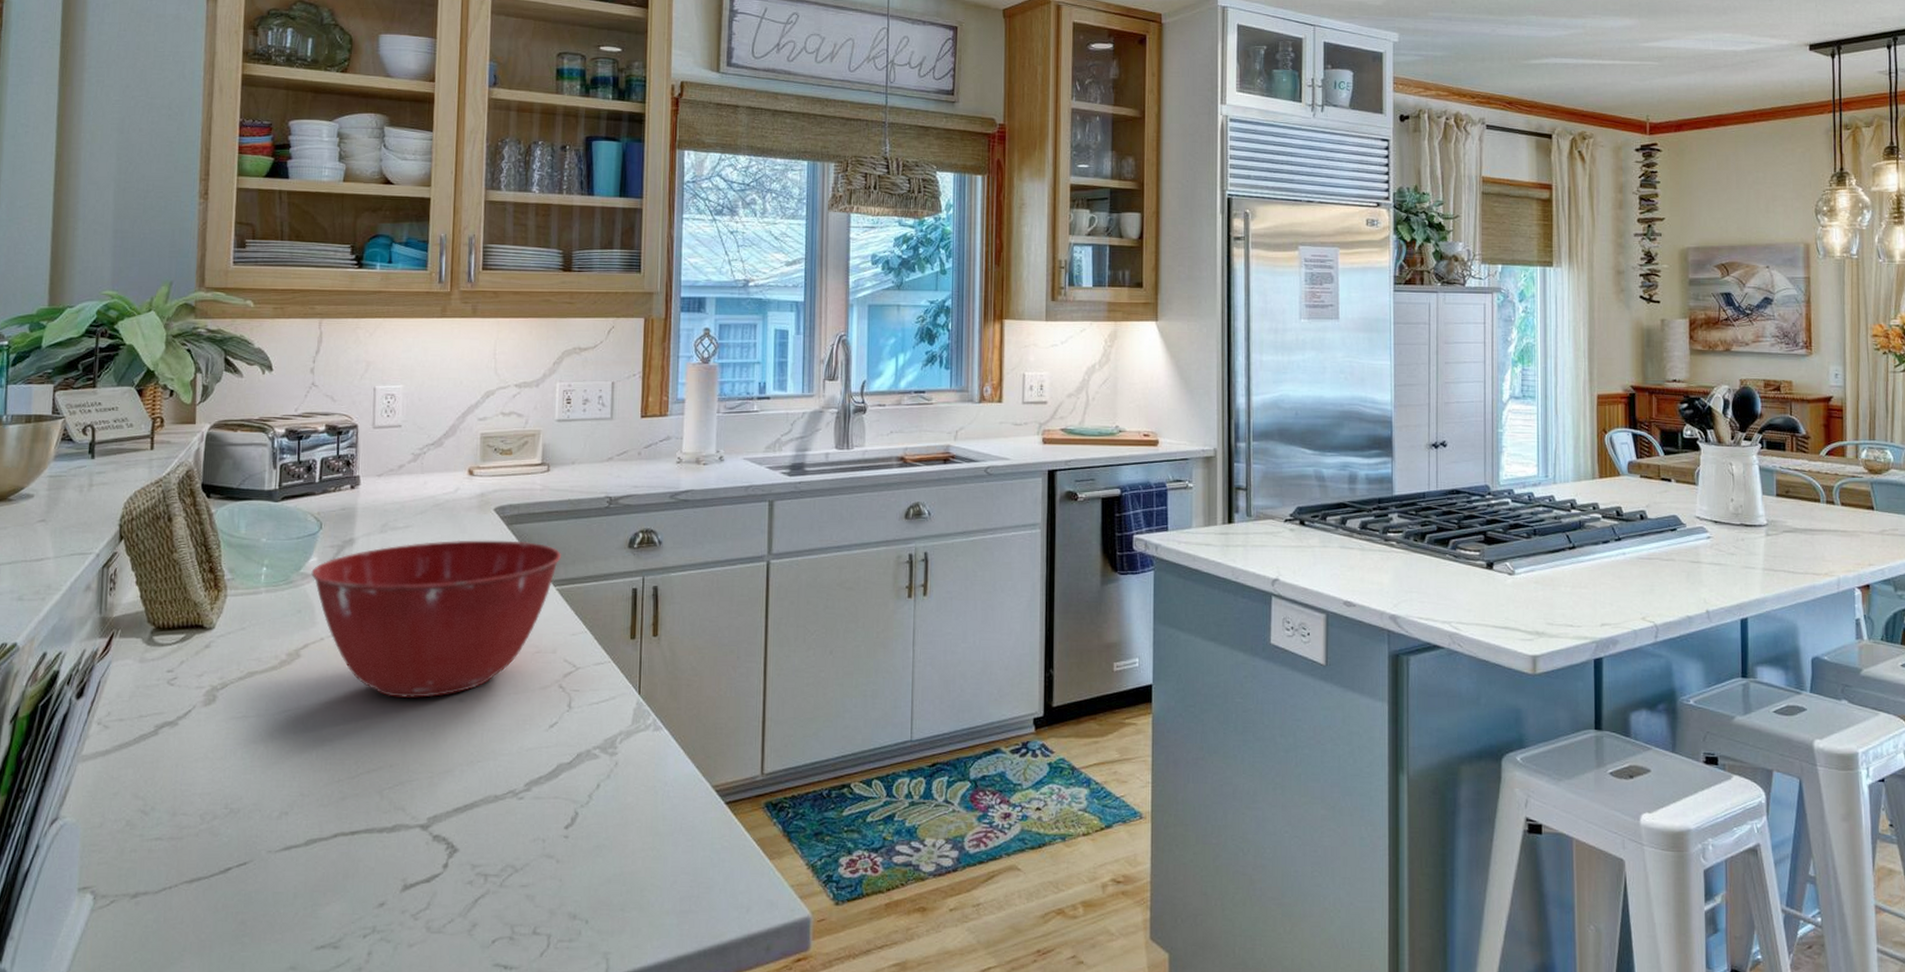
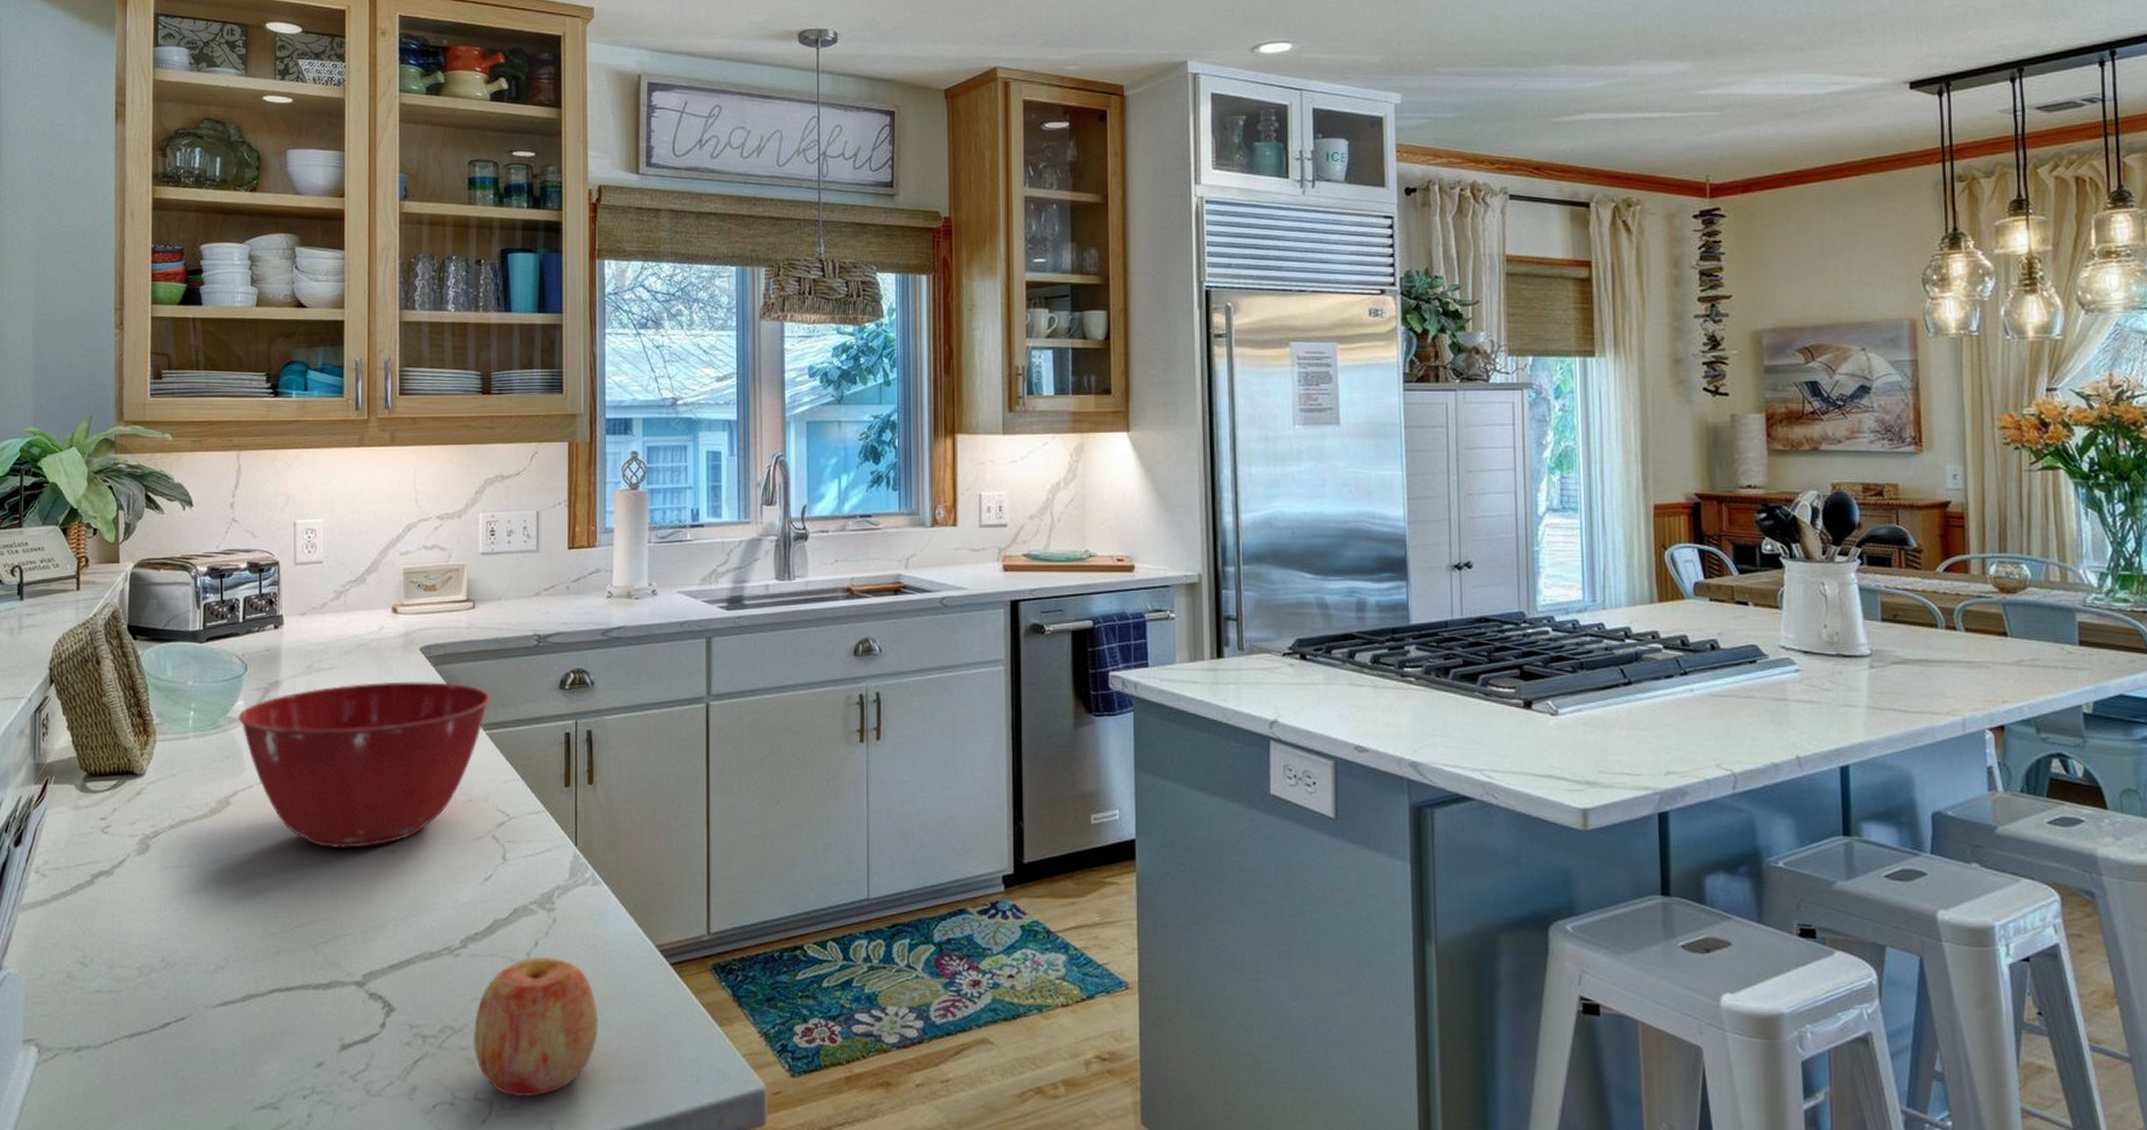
apple: none [533,799,656,931] -> present [473,957,599,1098]

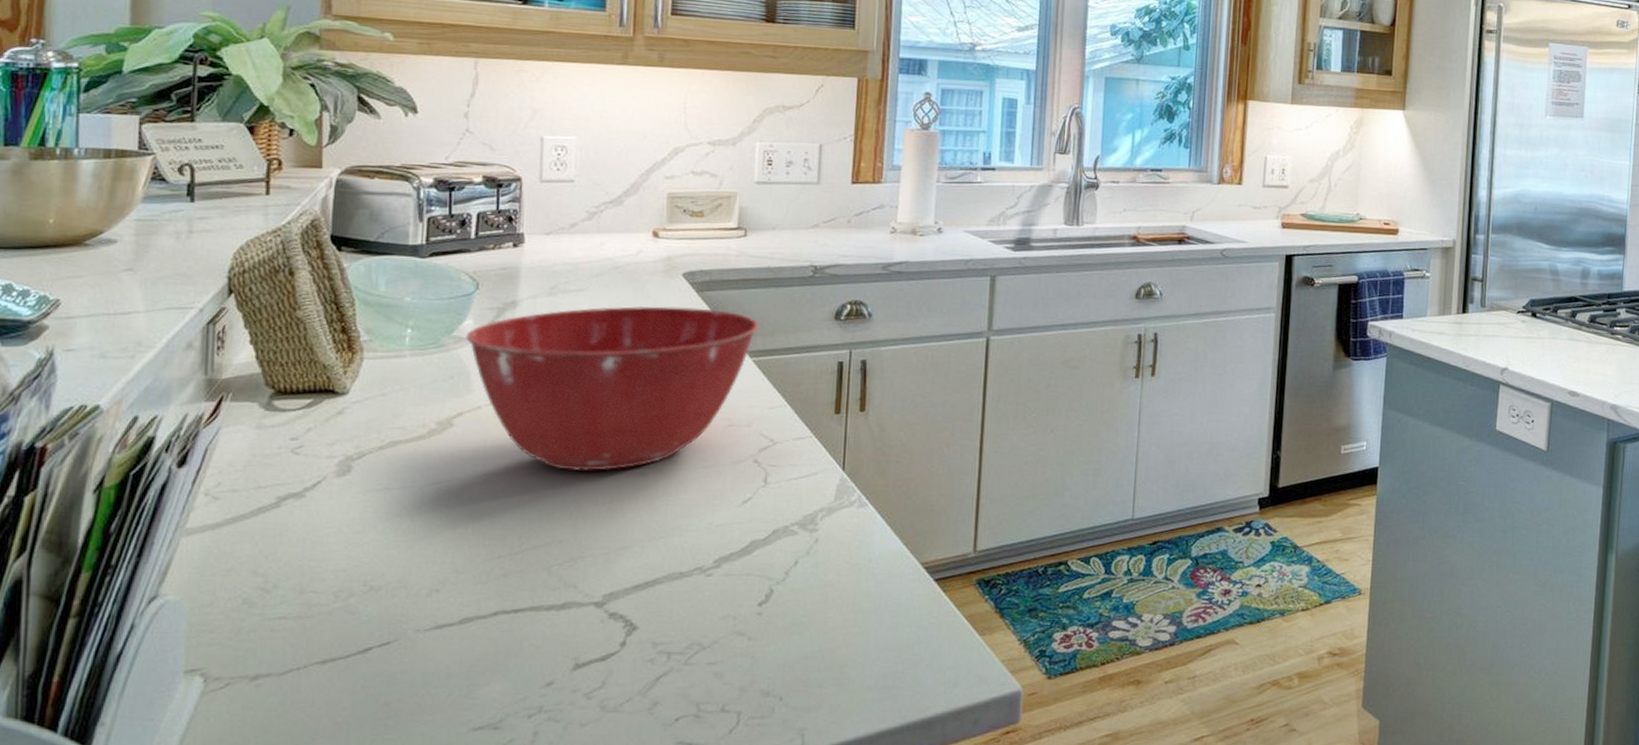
apple: present [473,957,599,1098] -> none [722,575,858,708]

